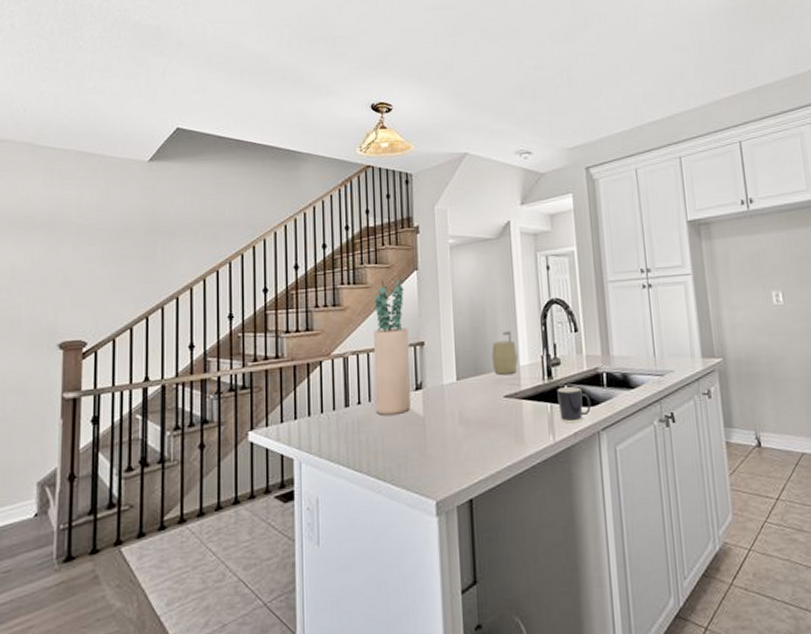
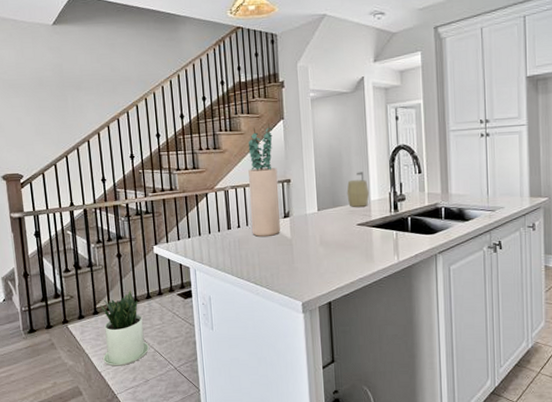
planter: none [166,494,232,607] -> present [100,291,150,367]
mug: present [557,386,591,424] -> none [402,217,431,247]

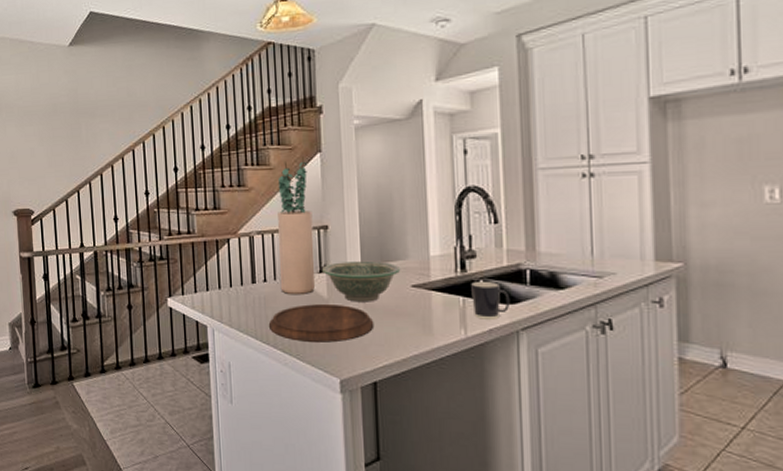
planter: present [100,291,150,367] -> none [108,348,160,436]
cutting board: none [243,243,329,275] -> present [269,304,374,342]
bowl: none [285,206,349,240] -> present [321,260,401,302]
soap dispenser: present [346,172,369,207] -> none [398,219,428,263]
mug: none [402,217,431,247] -> present [471,280,511,320]

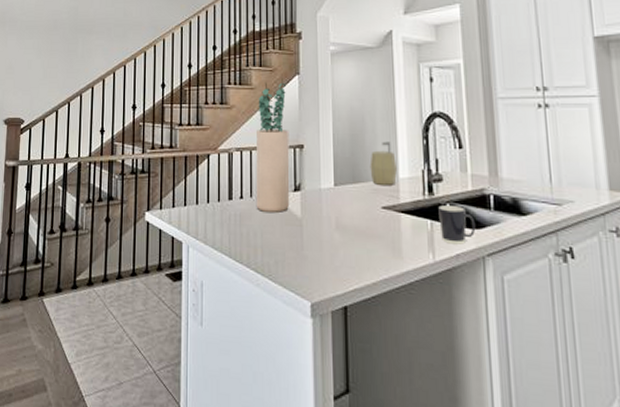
cutting board: present [269,304,374,342] -> none [244,223,346,263]
bowl: present [321,260,401,302] -> none [296,180,372,223]
soap dispenser: none [398,219,428,263] -> present [370,141,397,185]

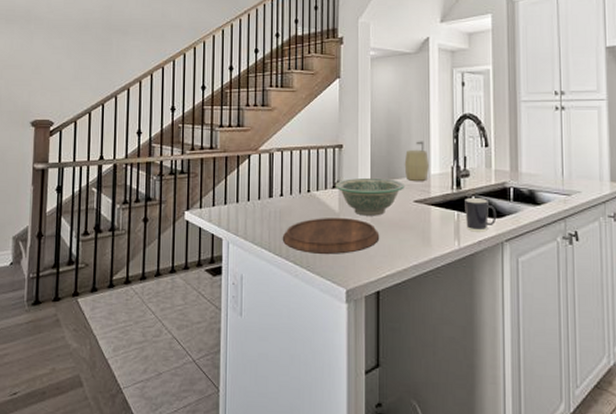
cutting board: none [244,223,346,263] -> present [283,218,380,254]
vase: present [255,77,290,212] -> none [295,80,329,208]
bowl: none [296,180,372,223] -> present [334,177,406,216]

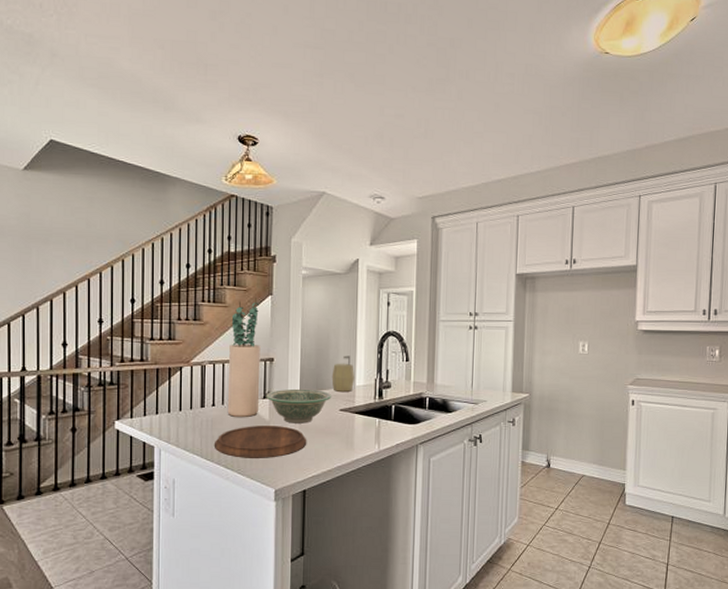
vase: none [295,80,329,208] -> present [227,296,261,417]
mug: present [465,197,497,232] -> none [385,406,414,436]

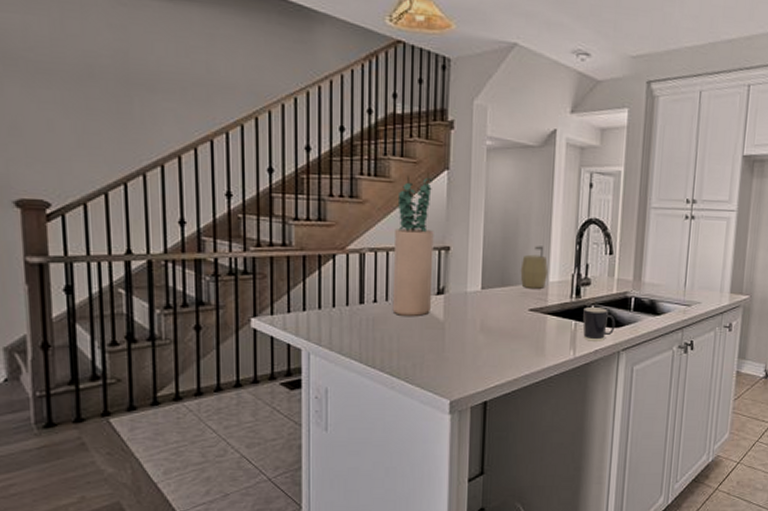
cutting board: present [215,426,307,458] -> none [377,326,490,365]
bowl: present [265,388,332,424] -> none [439,283,521,325]
mug: none [385,406,414,436] -> present [583,306,616,342]

